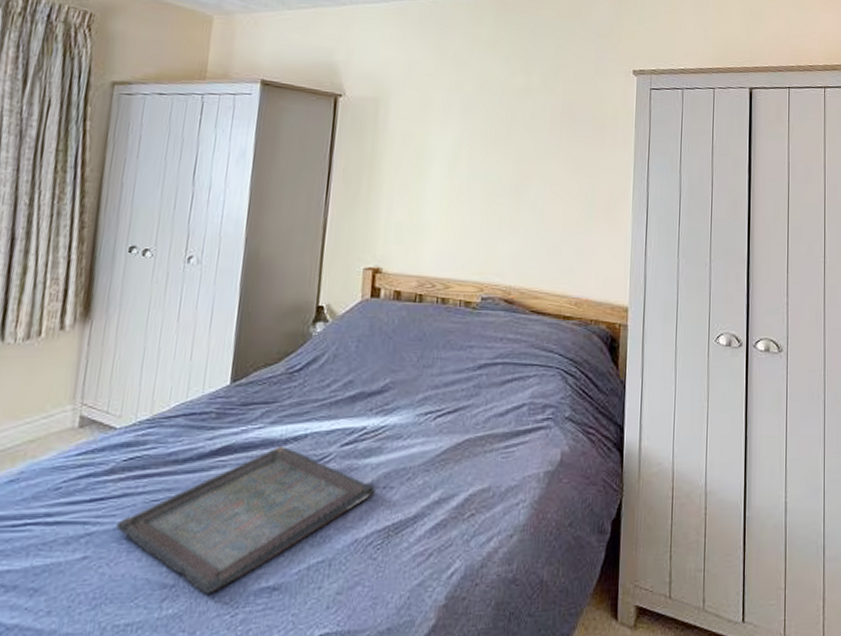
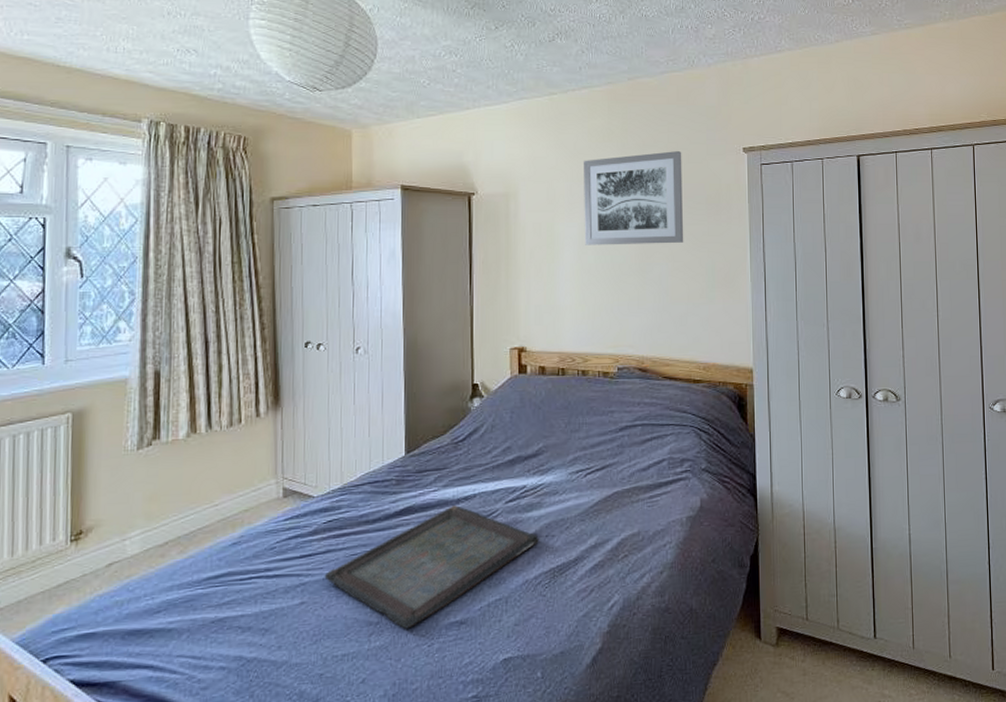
wall art: none [458,67,569,166] -> present [583,151,684,245]

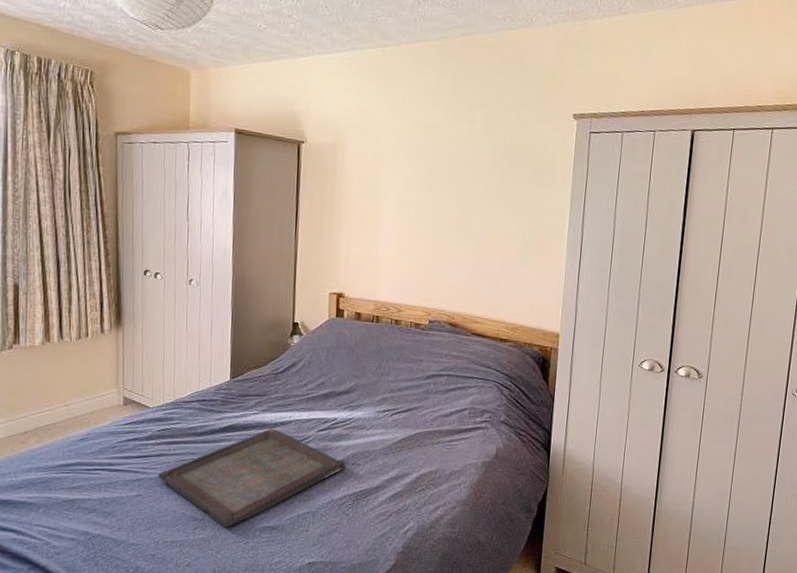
wall art: present [583,151,684,245] -> none [407,112,511,206]

